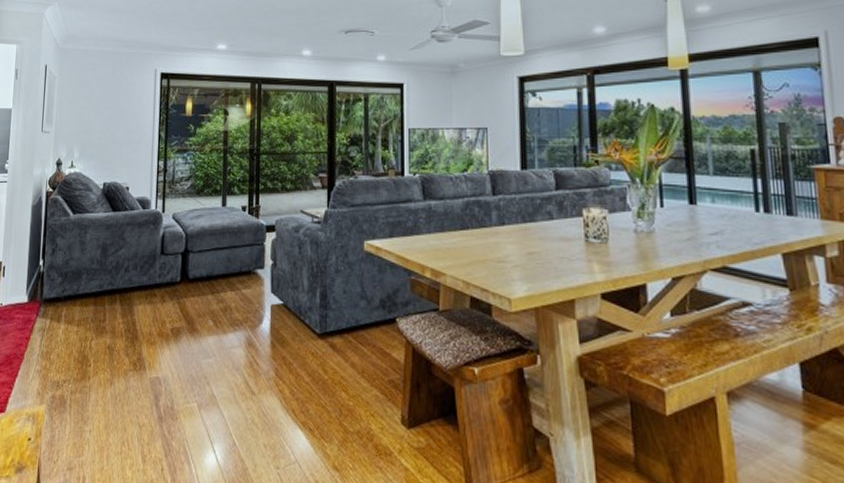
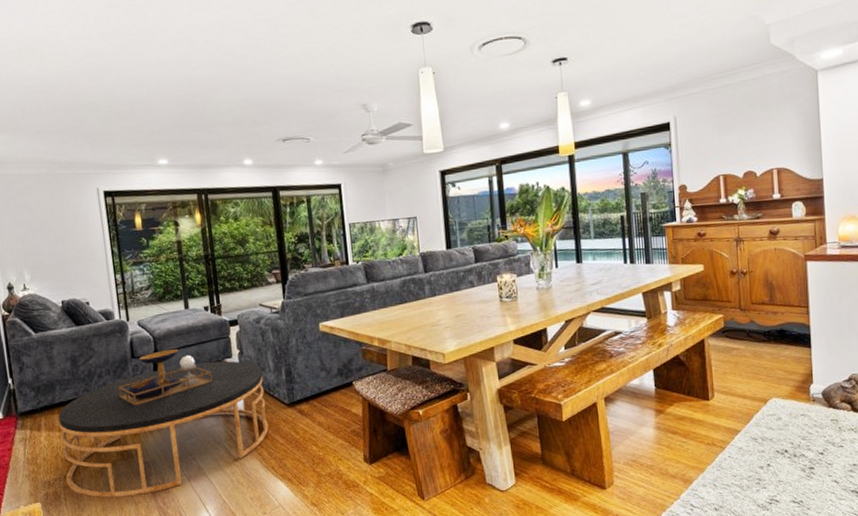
coffee table: none [74,249,295,417] -> present [58,349,269,498]

